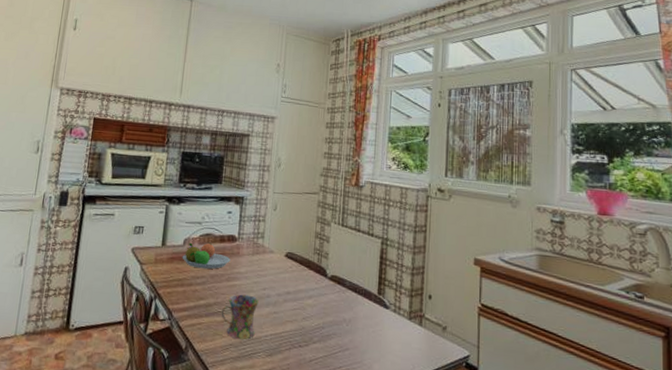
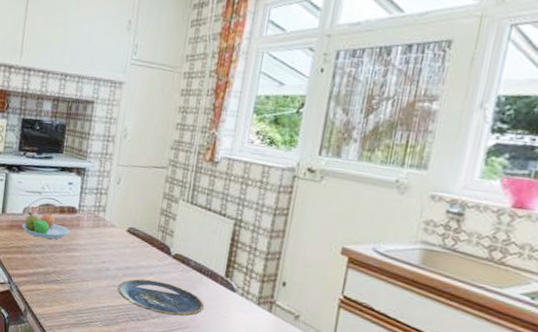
mug: present [221,294,259,340] -> none [59,265,98,309]
plate: none [278,303,362,338] -> present [117,279,205,316]

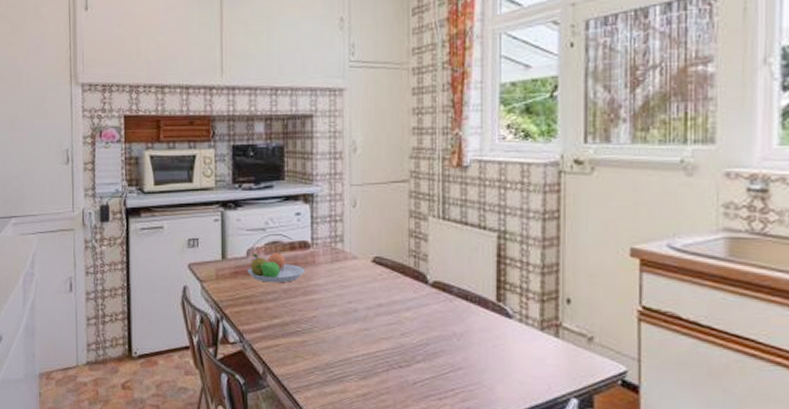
plate: present [117,279,205,316] -> none [370,316,478,356]

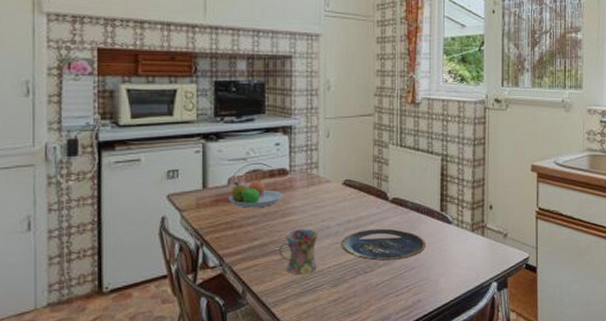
mug: none [300,309,344,362] -> present [278,229,318,276]
plate: none [370,316,478,356] -> present [340,228,427,261]

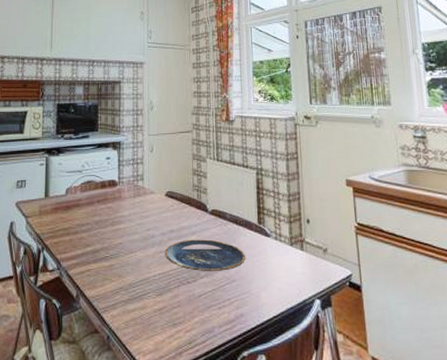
fruit bowl: present [228,179,284,208] -> none [65,189,113,216]
mug: present [278,229,318,276] -> none [108,237,144,283]

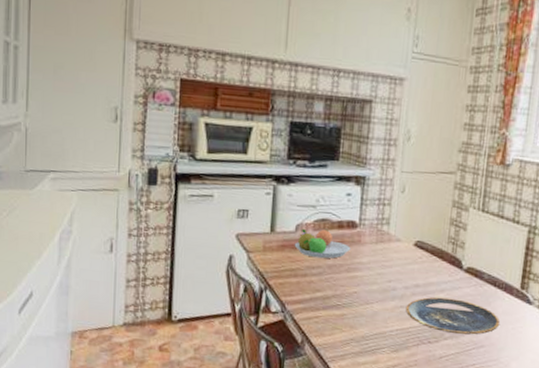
fruit bowl: none [65,189,113,216] -> present [294,229,351,259]

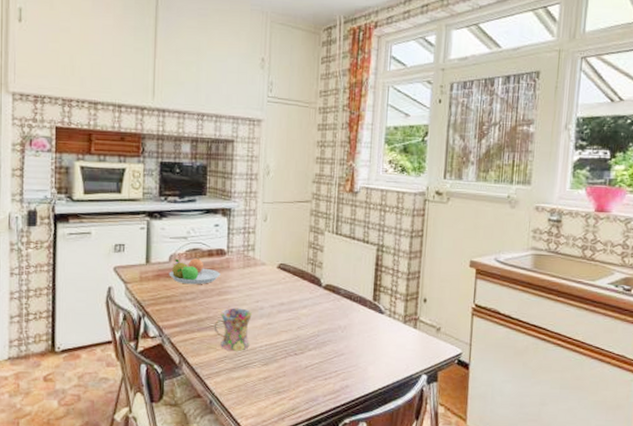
mug: none [340,286,383,335] -> present [213,308,252,352]
plate: present [405,297,501,335] -> none [273,313,357,345]

